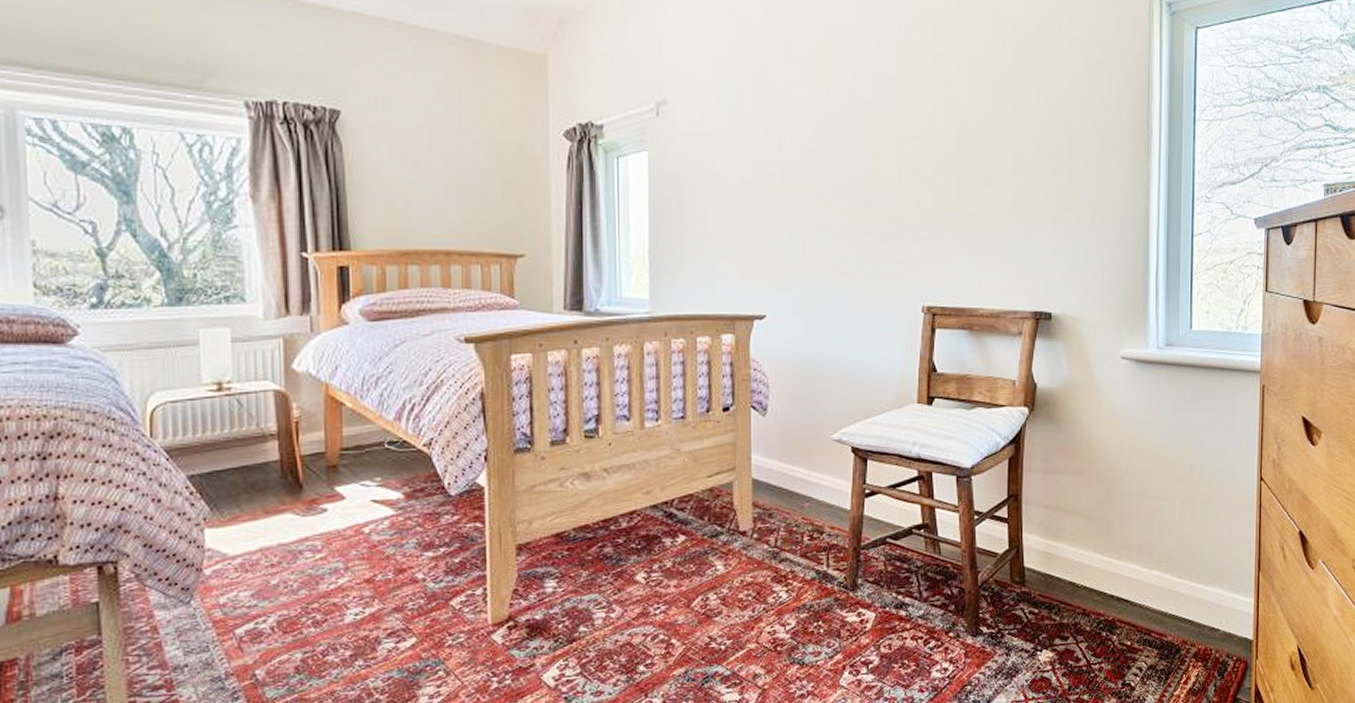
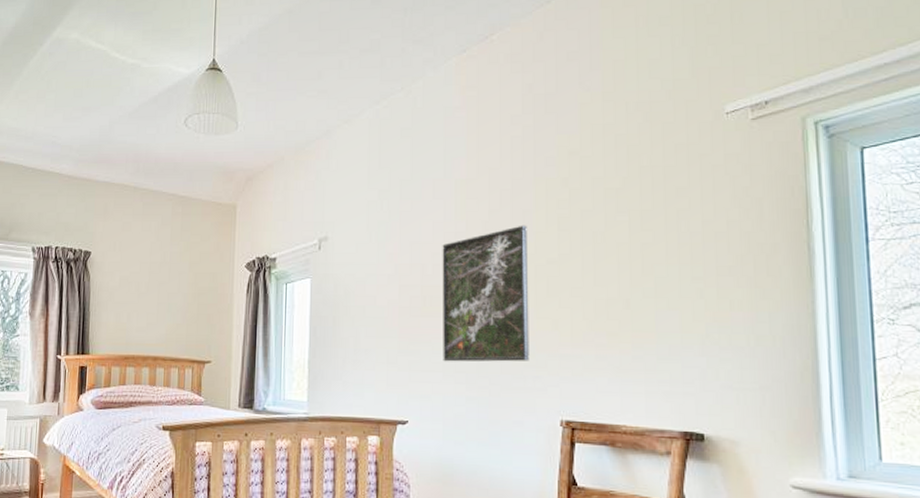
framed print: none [801,93,893,248] -> present [442,225,529,362]

